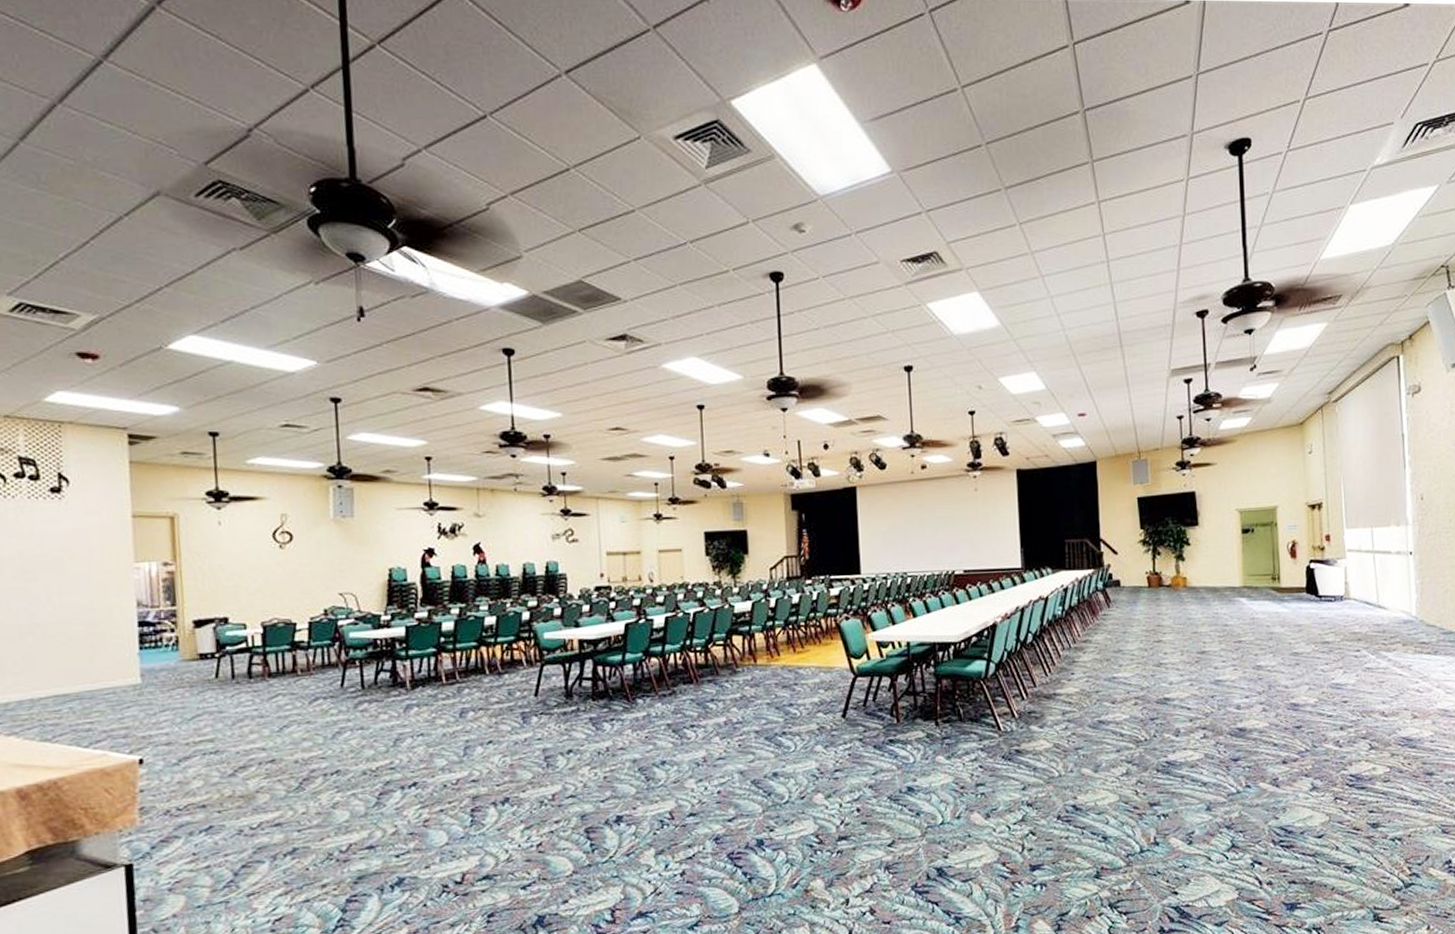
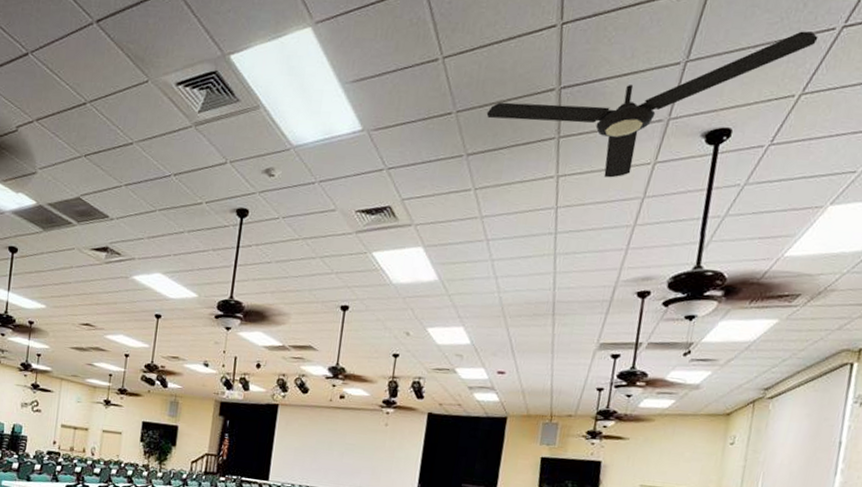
ceiling fan: none [1016,37,1309,198] -> present [486,31,819,178]

